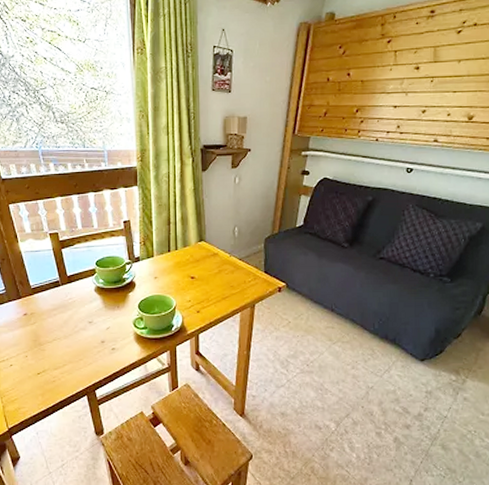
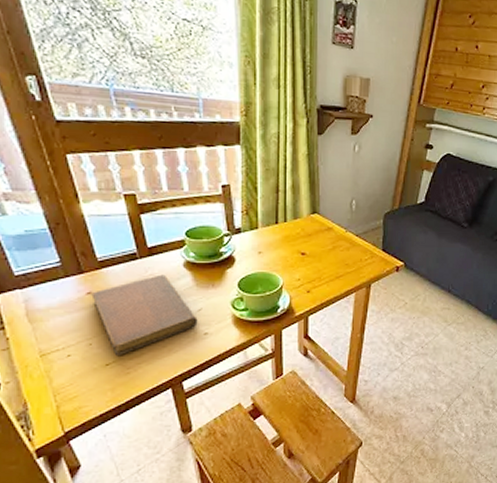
notebook: none [27,298,107,367] -> present [91,274,198,356]

